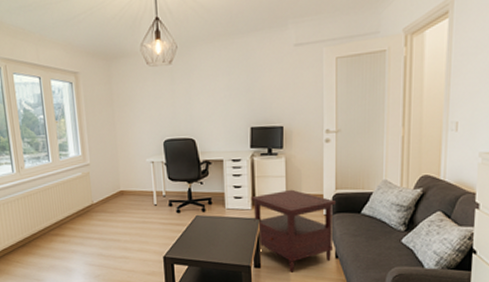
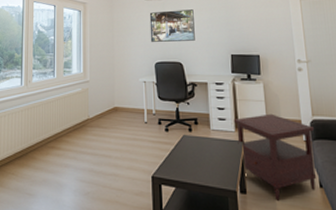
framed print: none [155,75,210,117] -> present [149,9,195,42]

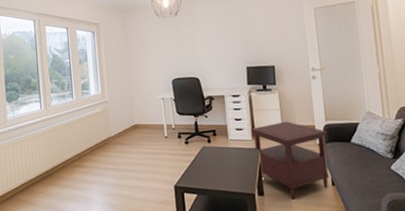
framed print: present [149,9,195,42] -> none [164,24,211,59]

